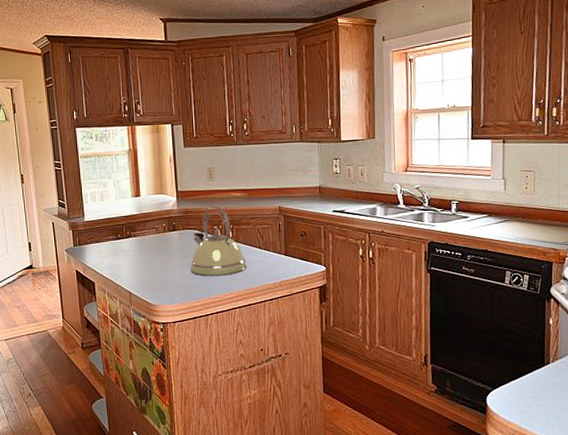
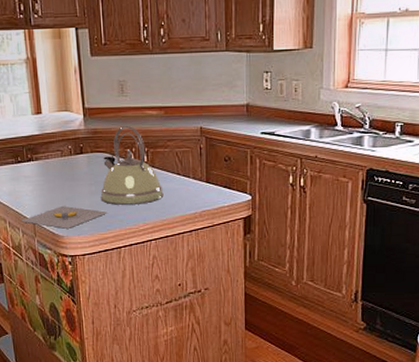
banana: none [119,277,196,298] -> present [22,205,107,229]

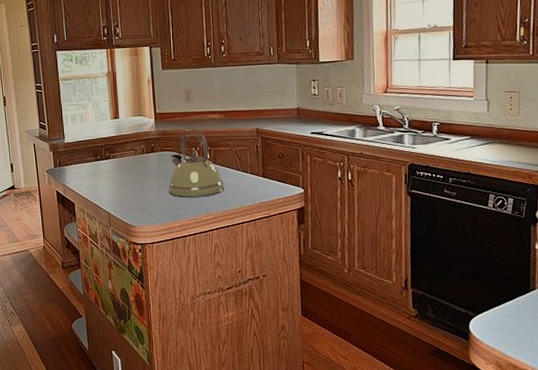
banana: present [22,205,107,229] -> none [99,198,174,219]

